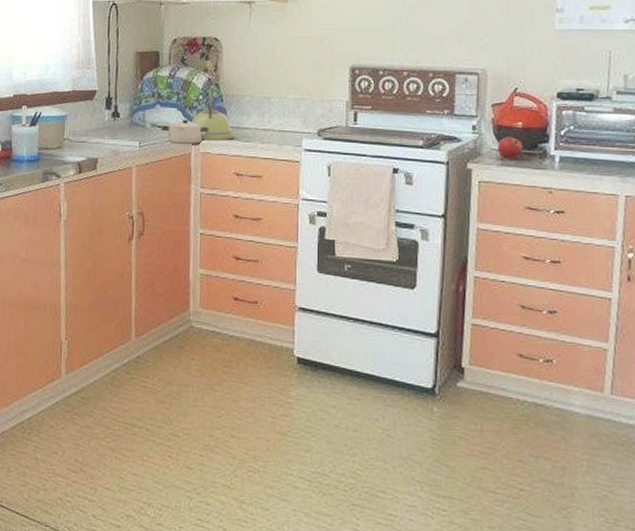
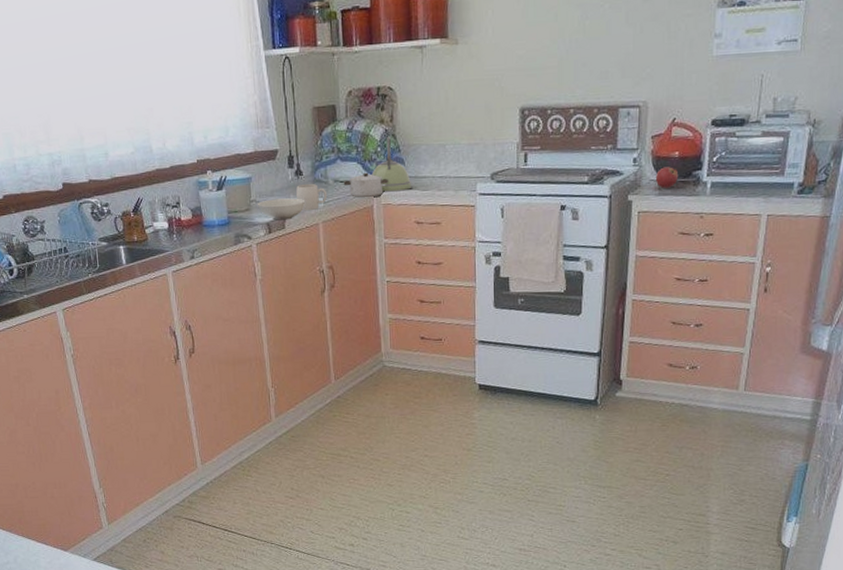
bowl: none [69,139,120,161] -> present [257,198,306,221]
mug: none [110,125,144,154] -> present [295,183,328,212]

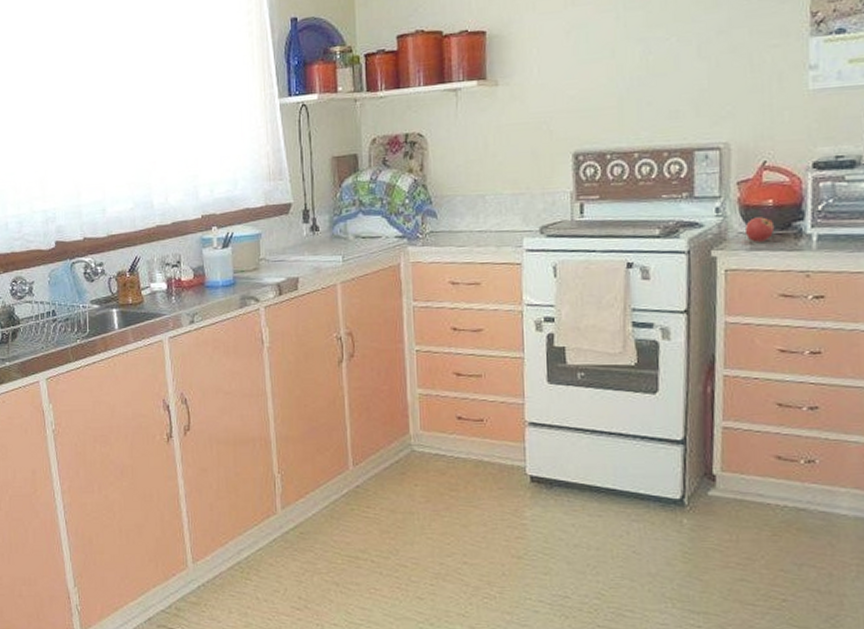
bowl: present [257,198,306,221] -> none [266,256,322,281]
mug: present [295,183,328,212] -> none [310,239,347,271]
cooking pot: present [343,172,388,198] -> none [365,227,418,256]
kettle: present [372,137,412,192] -> none [398,188,446,249]

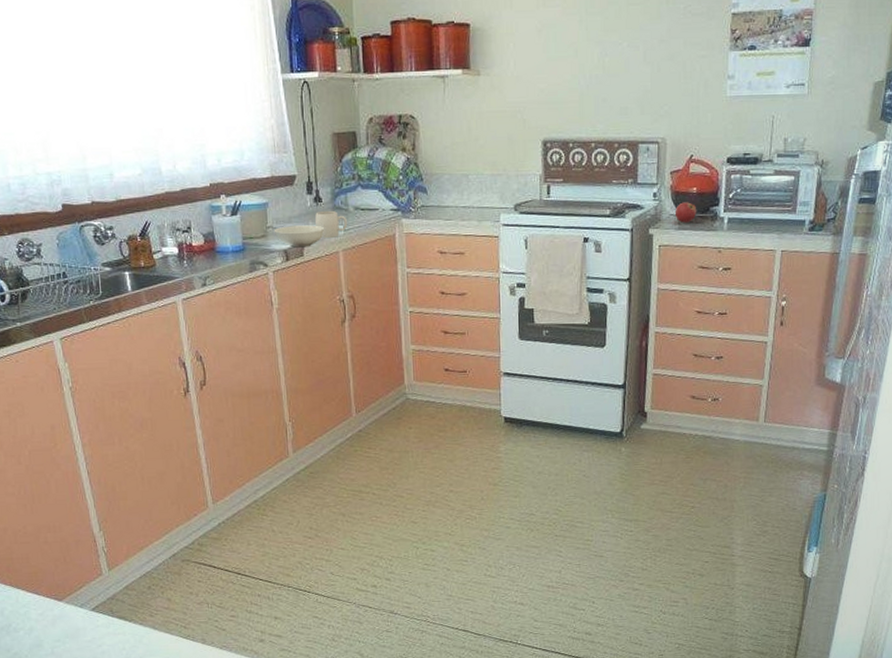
bowl: none [266,256,322,281] -> present [273,225,325,248]
mug: none [310,239,347,271] -> present [314,210,348,239]

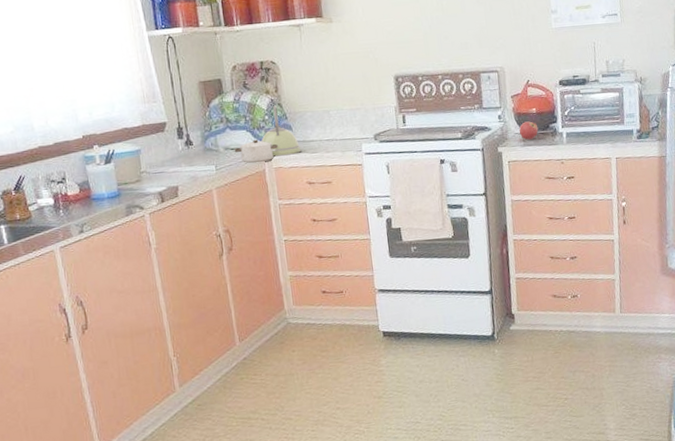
bowl: present [273,225,325,248] -> none [147,167,198,190]
mug: present [314,210,348,239] -> none [187,152,219,179]
cooking pot: none [364,200,411,227] -> present [234,139,278,164]
kettle: none [393,165,435,221] -> present [261,106,302,157]

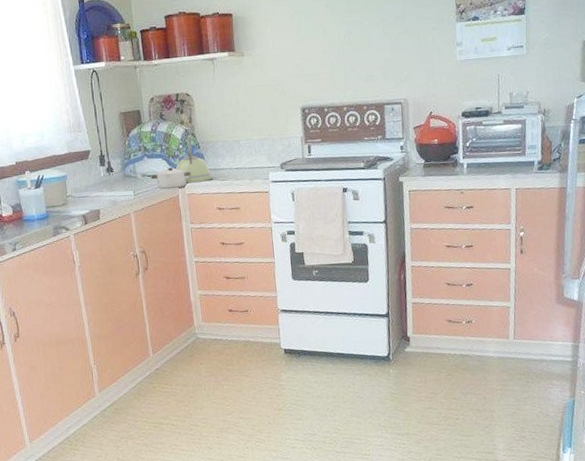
fruit: present [519,121,539,141] -> none [420,152,440,171]

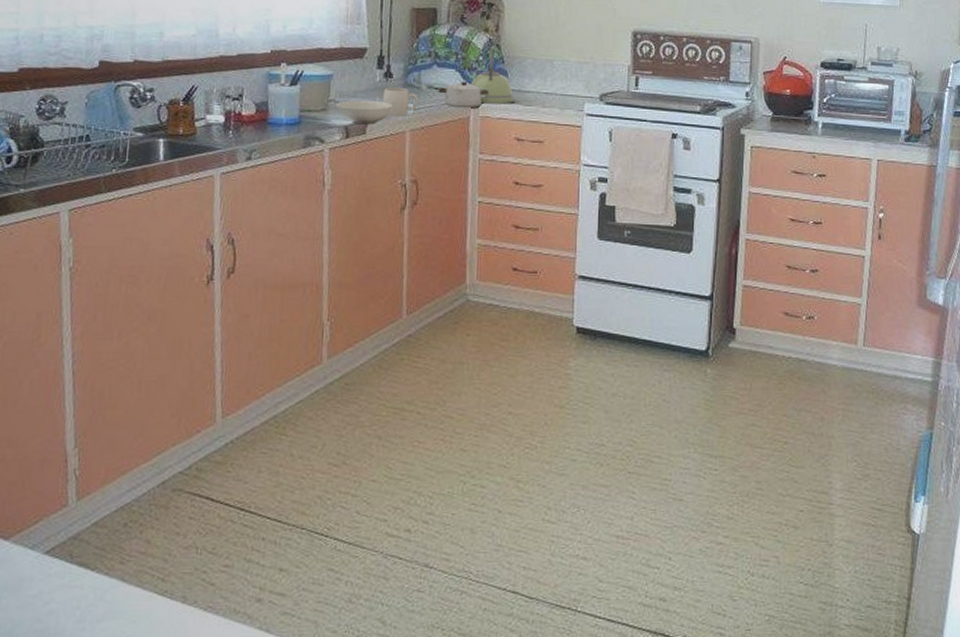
bowl: none [73,192,117,213] -> present [335,100,393,125]
mug: none [108,178,137,204] -> present [382,87,419,117]

